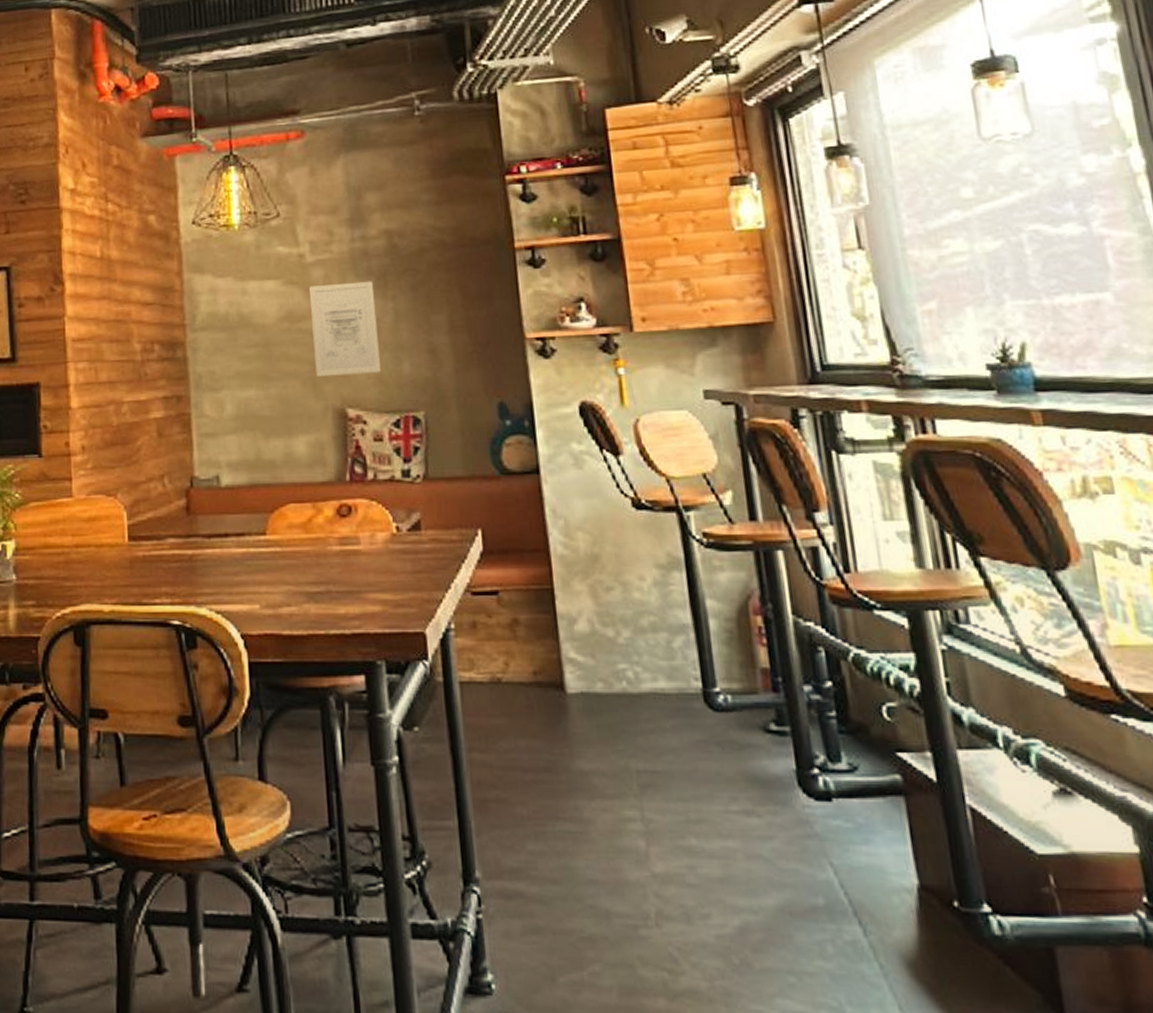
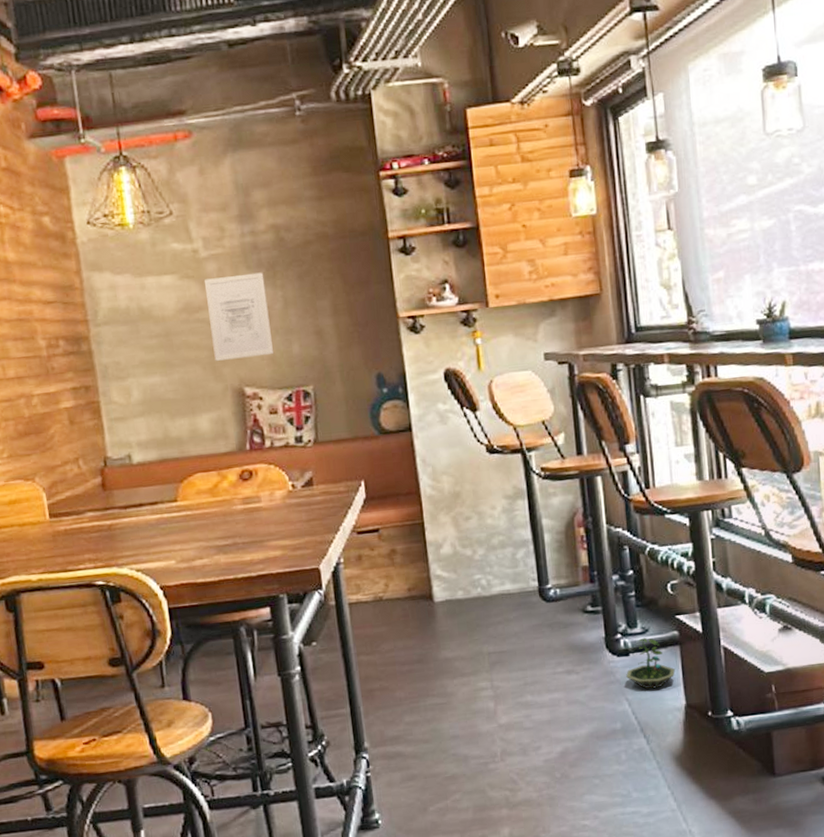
terrarium: none [828,778,900,855] -> present [626,637,675,689]

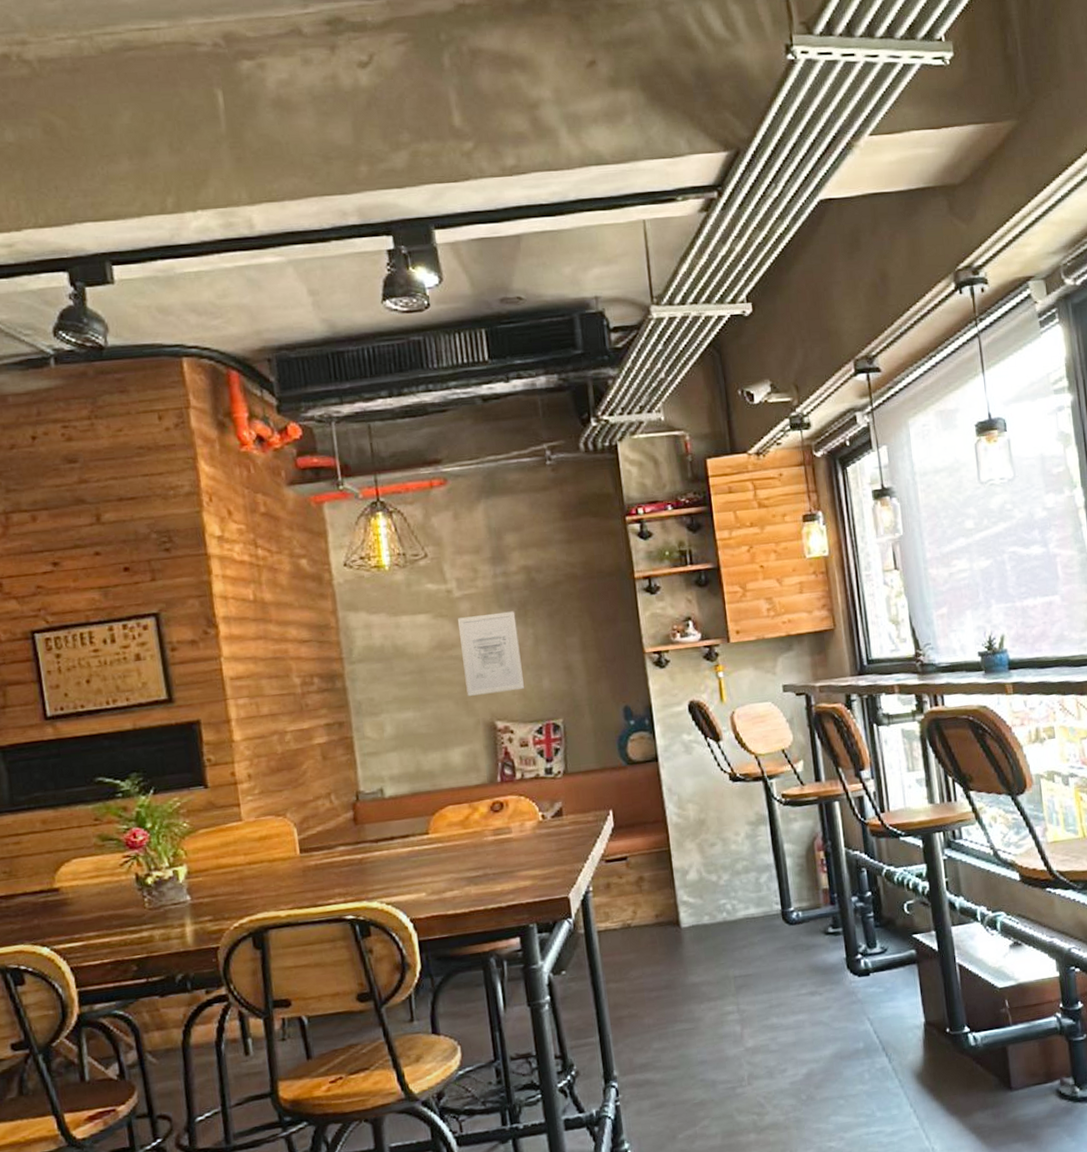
terrarium: present [626,637,675,689] -> none [867,957,914,1008]

